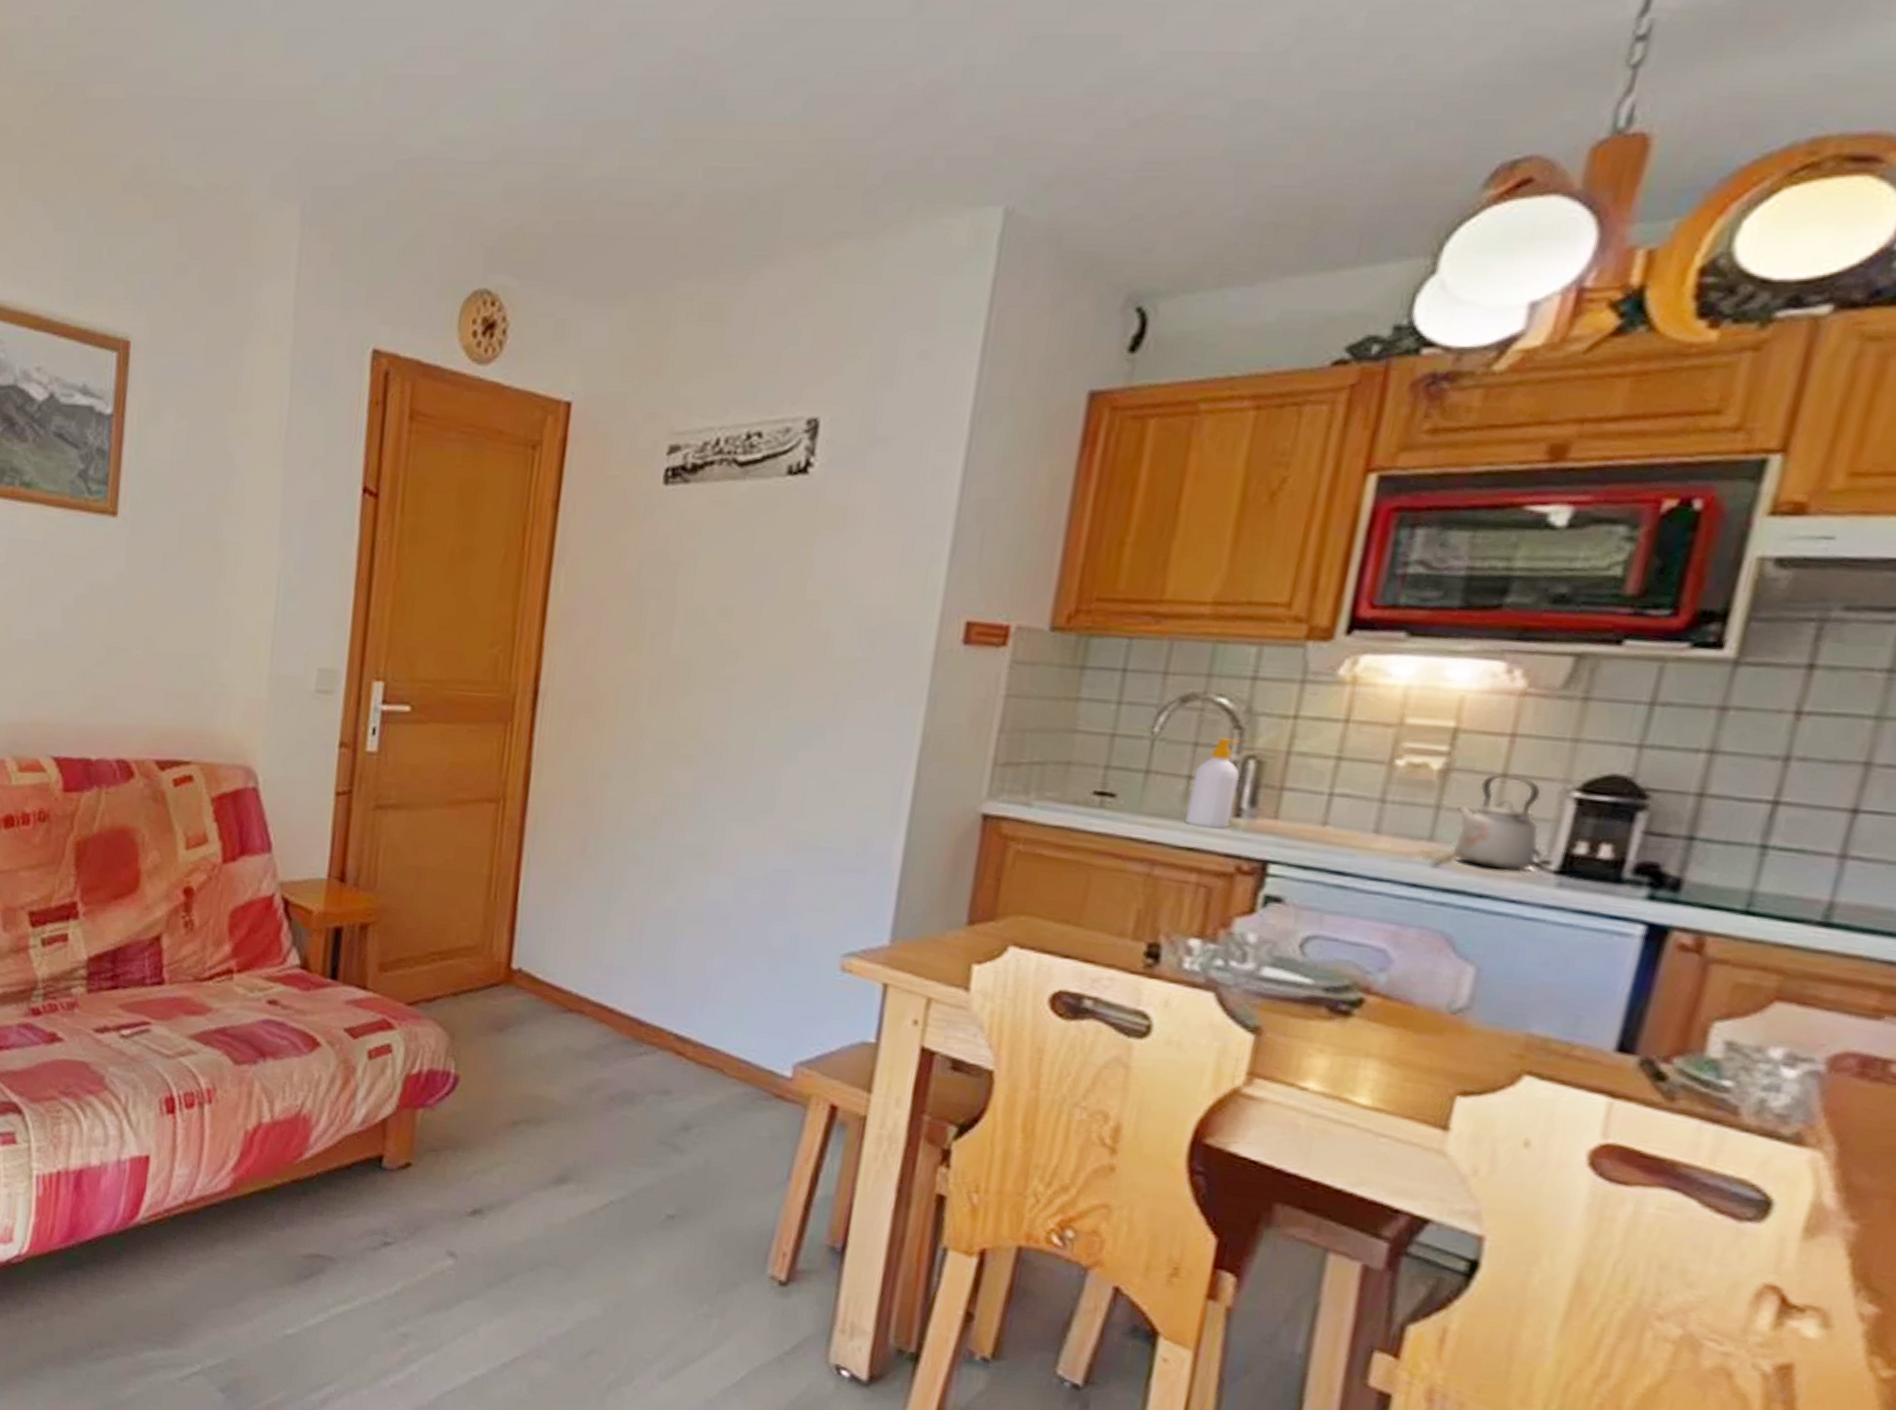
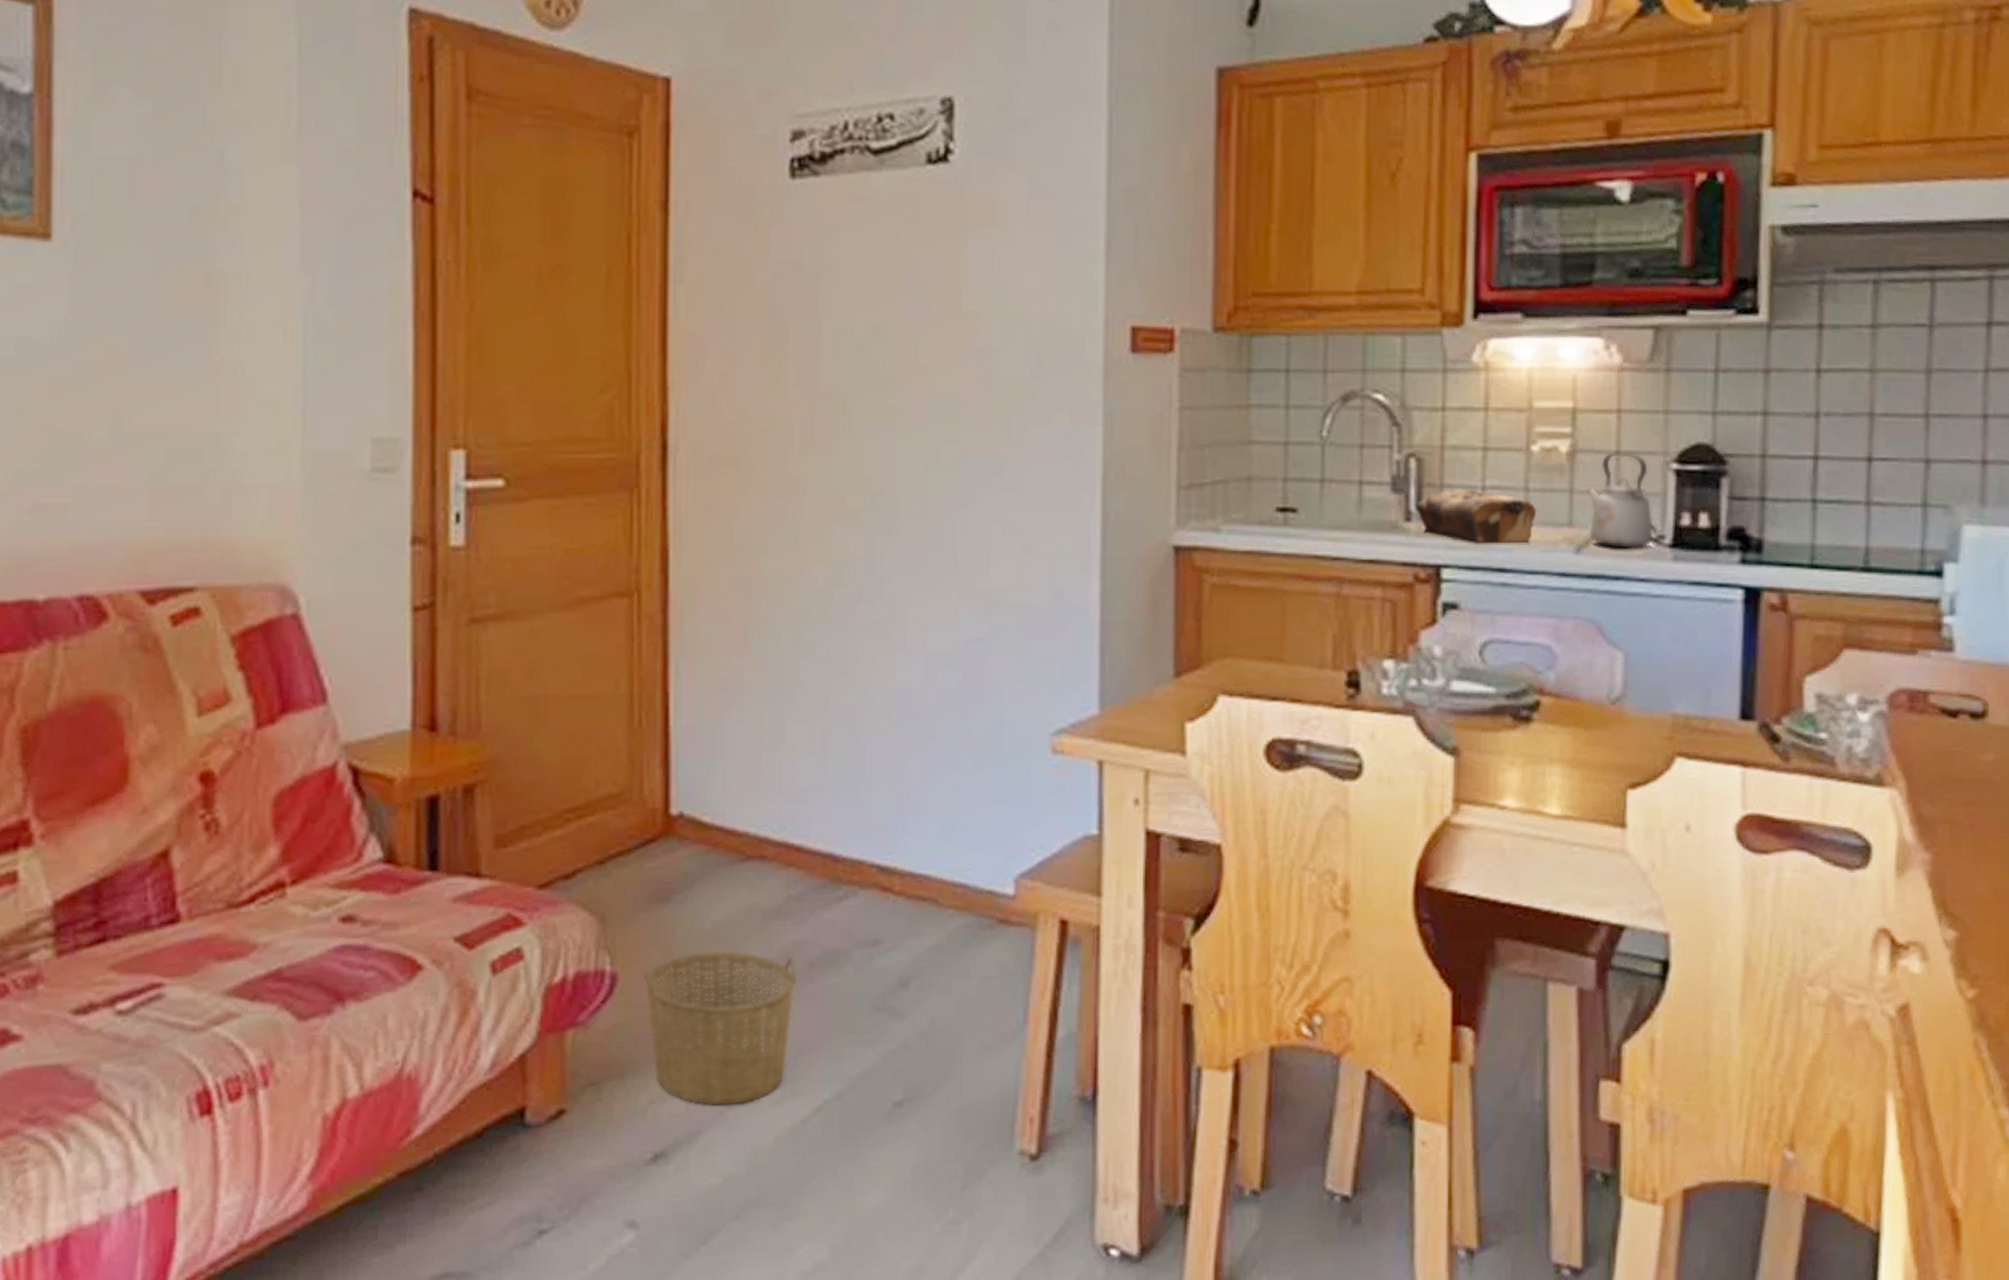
basket: none [478,1072,600,1189] -> present [643,950,797,1106]
soap bottle: present [1185,738,1240,830] -> none [1362,437,1404,536]
bread loaf: none [1248,792,1392,851] -> present [1416,489,1537,544]

